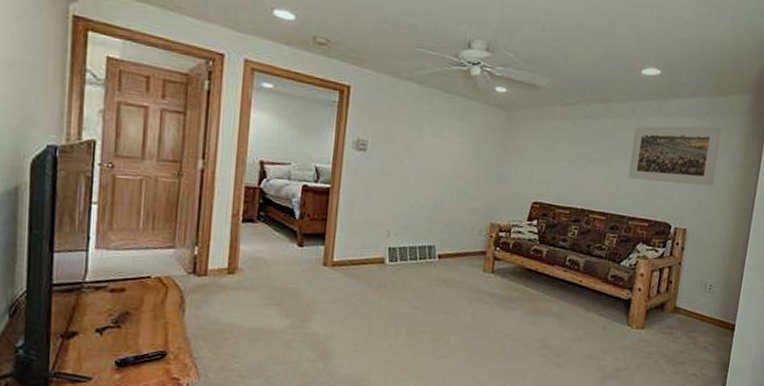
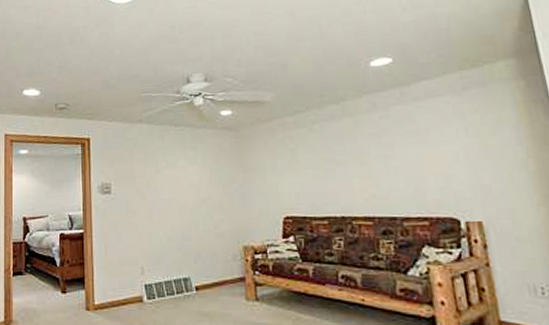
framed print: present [628,126,722,187] -> none [379,99,500,176]

